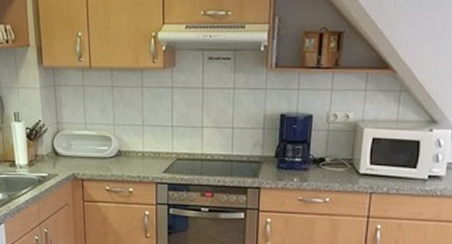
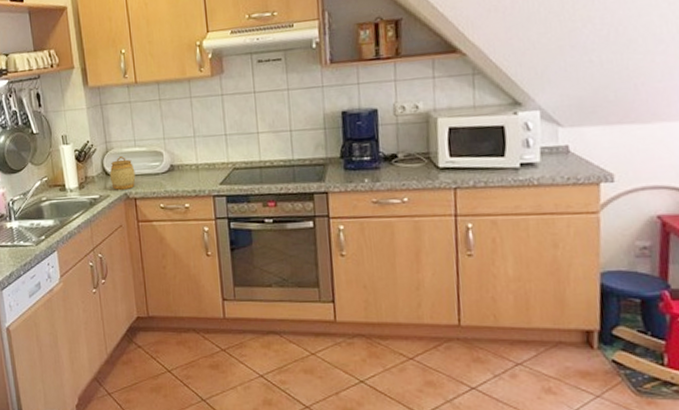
jar: none [59,137,84,170] -> present [109,155,136,190]

